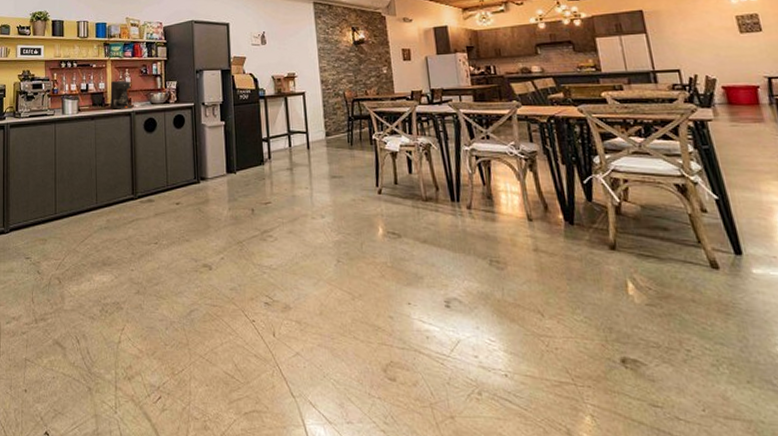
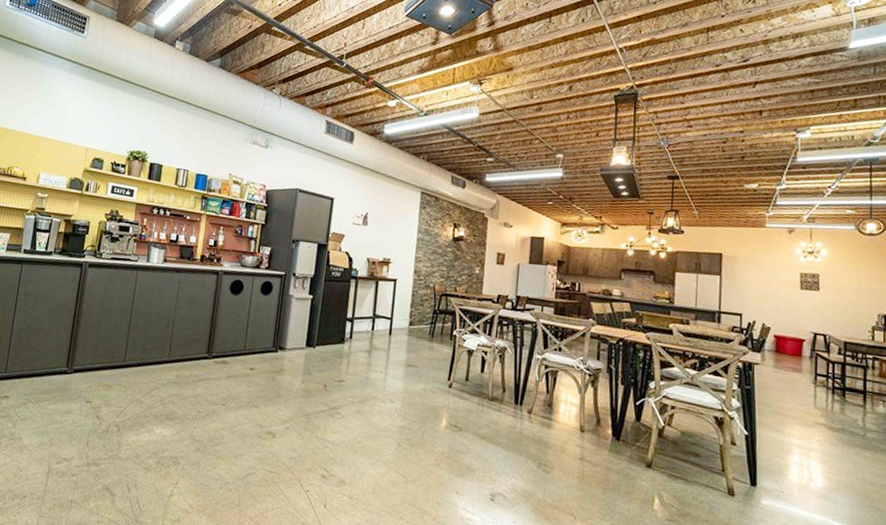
coffee maker: present [109,81,133,111] -> none [197,237,224,268]

